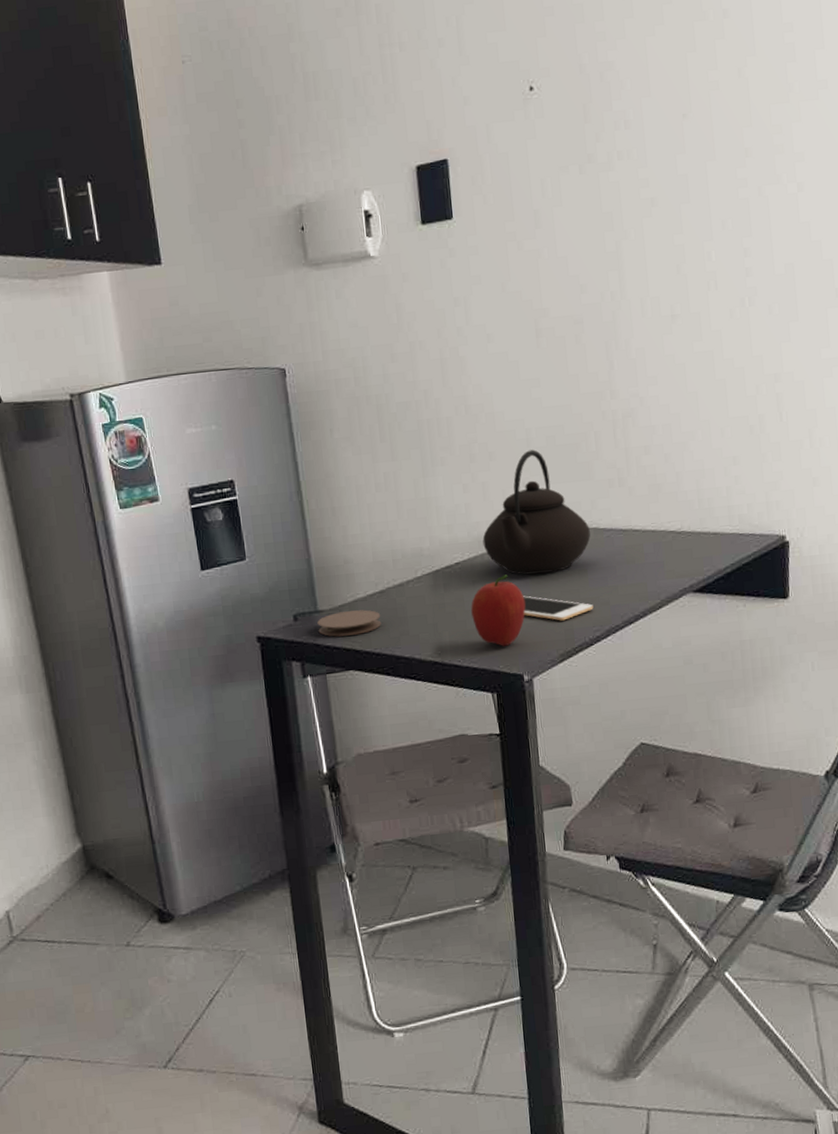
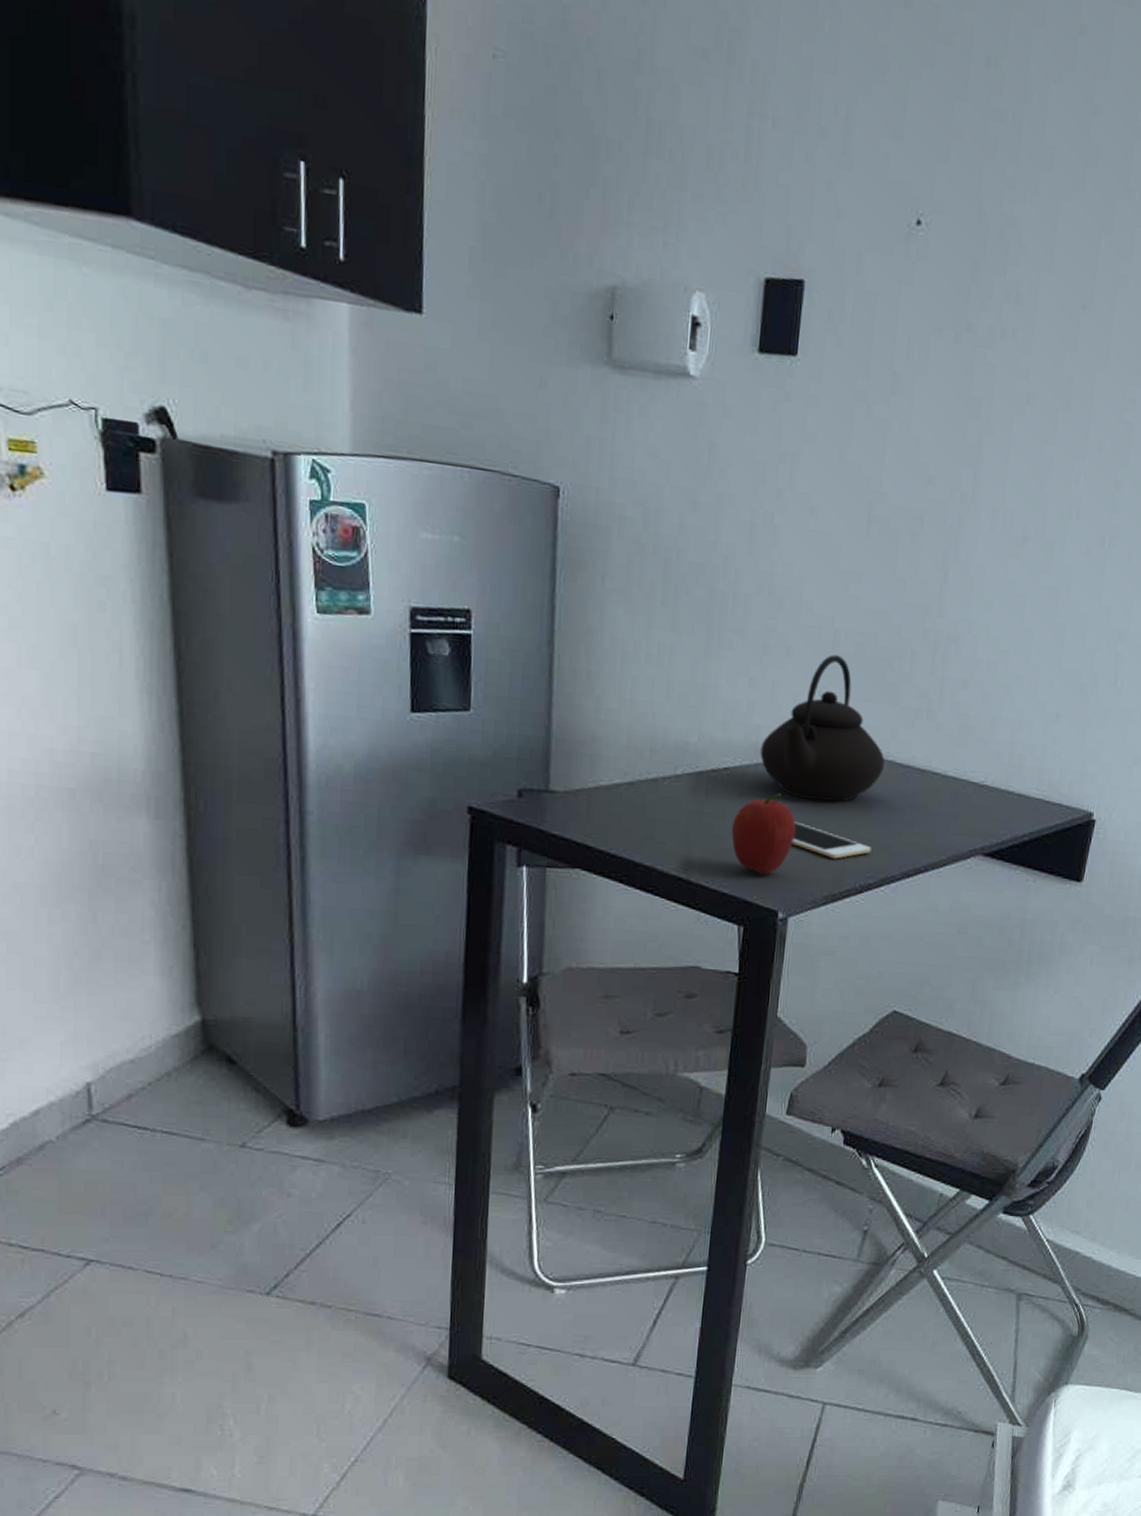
coaster: present [317,609,382,637] -> none [545,797,625,829]

